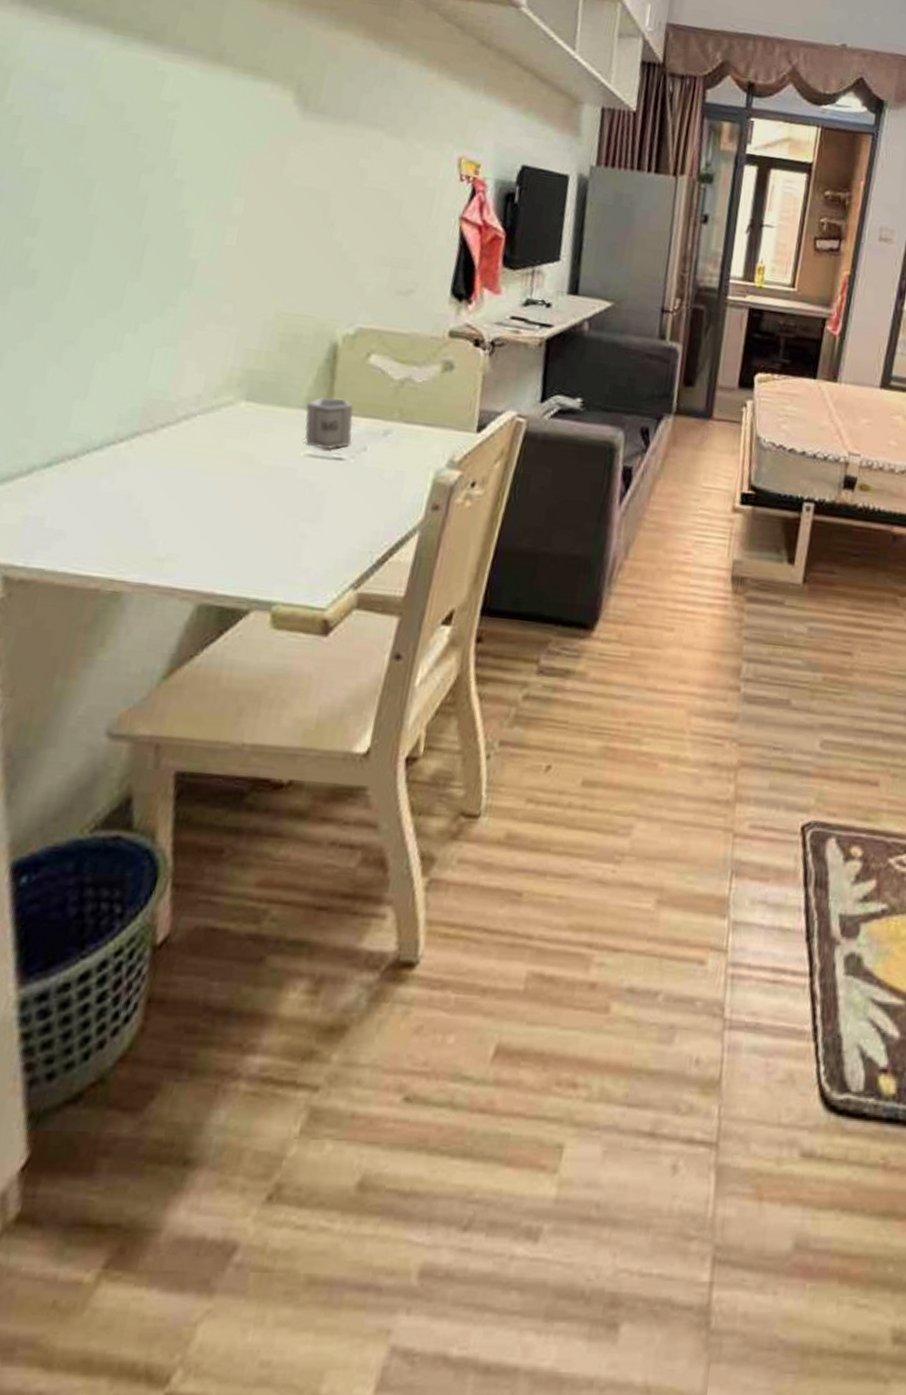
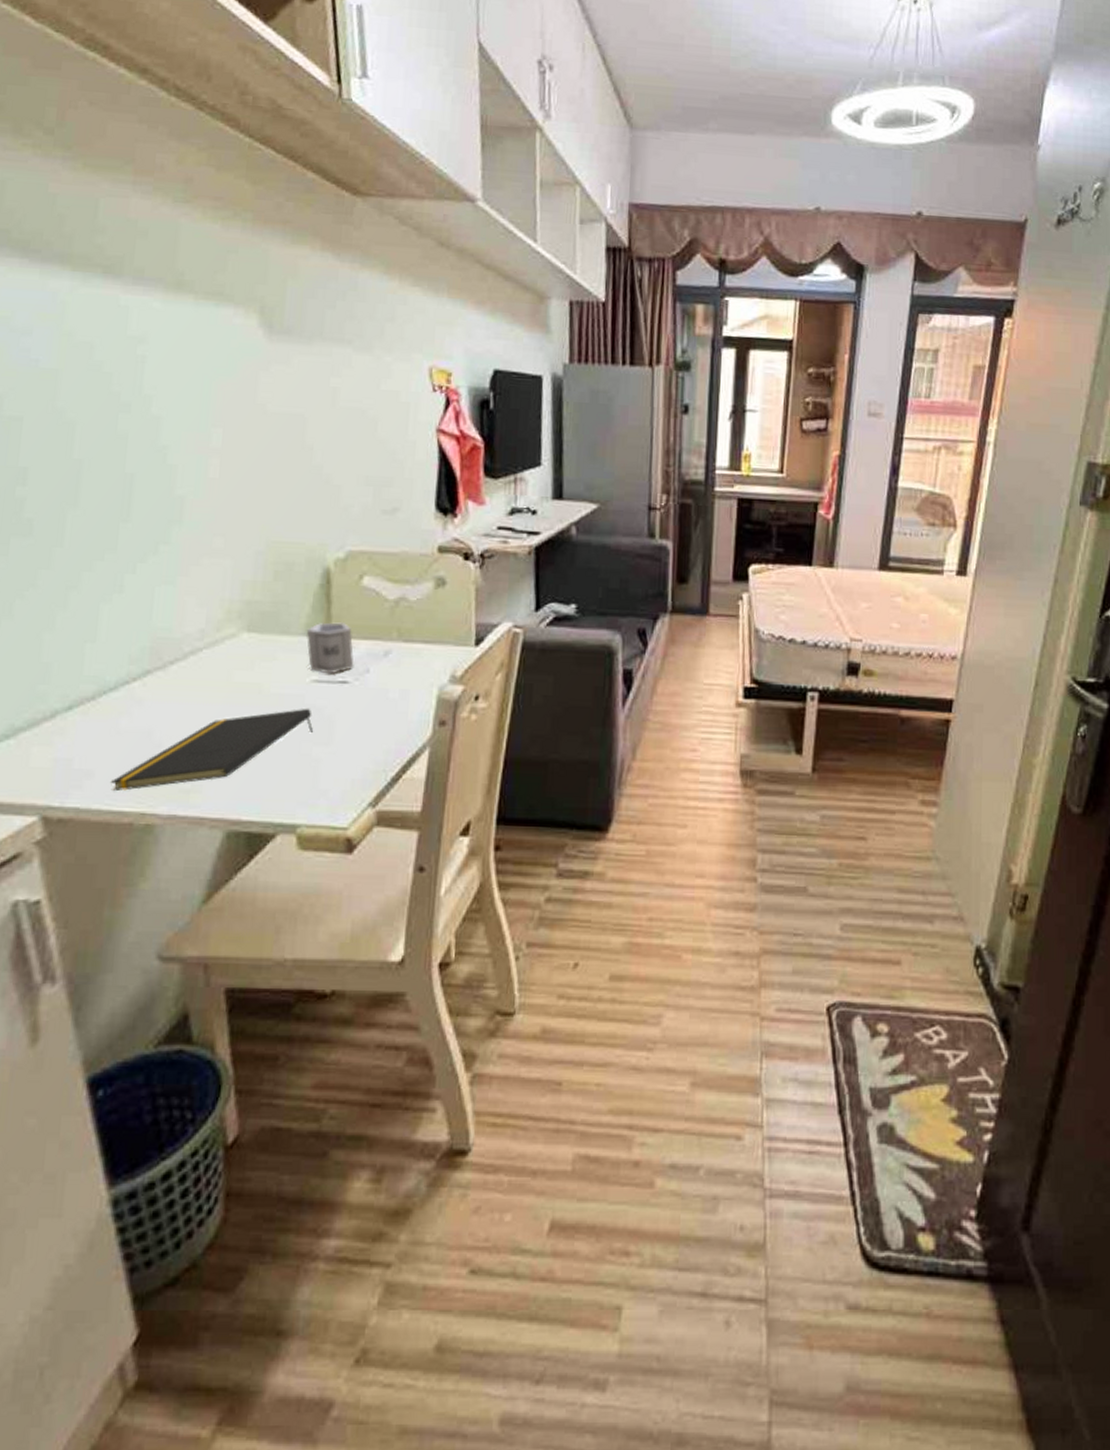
notepad: none [80,482,303,555] -> present [110,708,313,792]

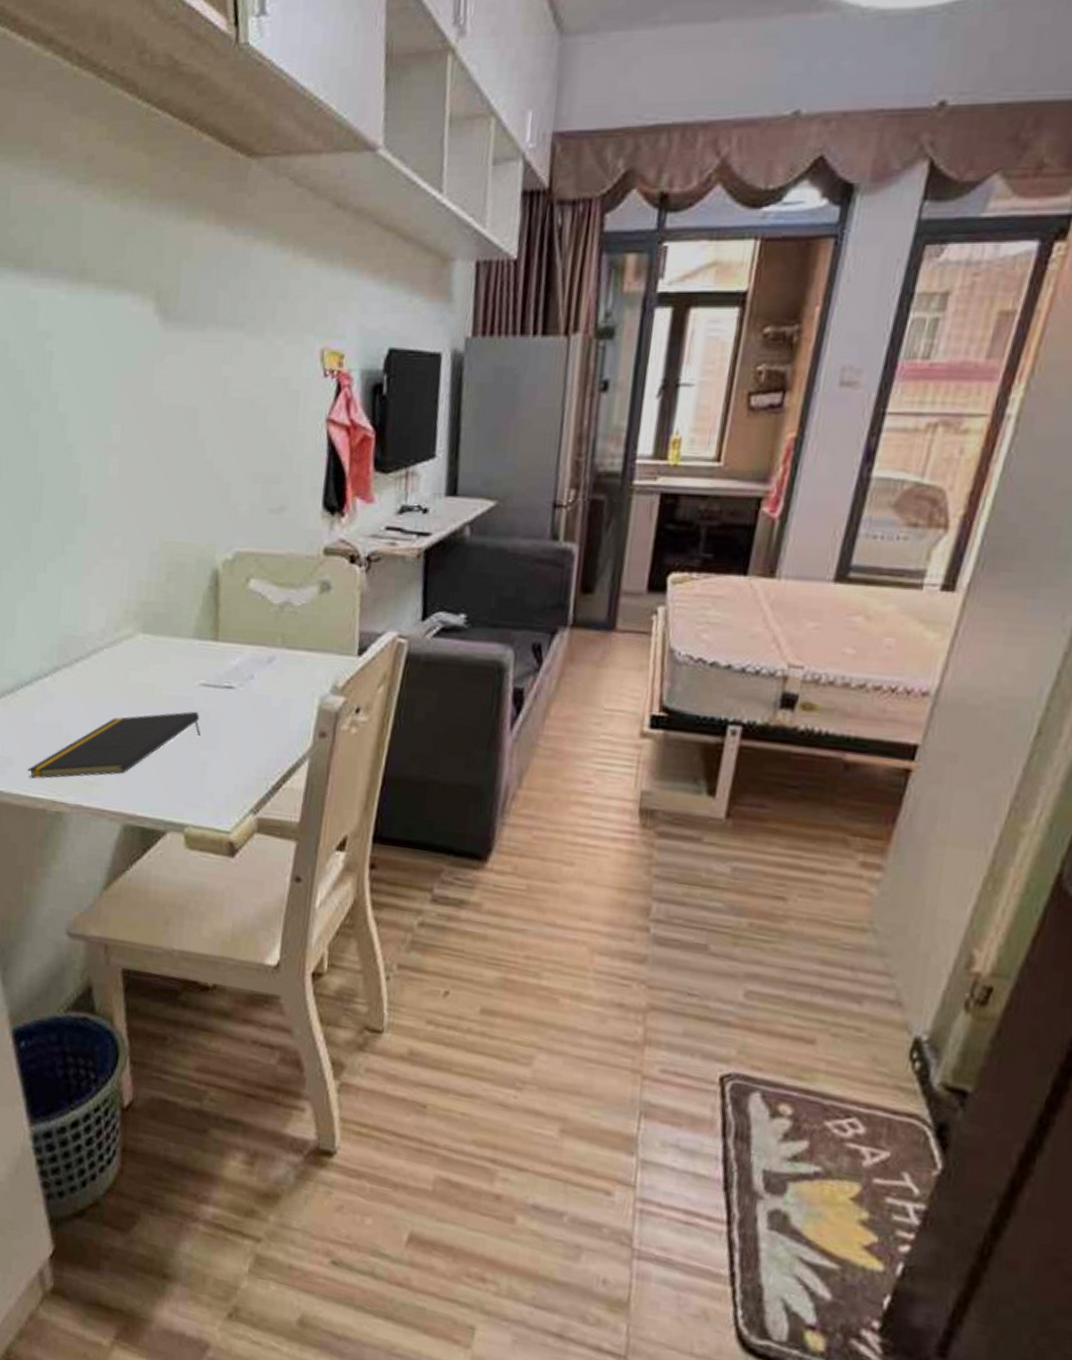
cup: present [305,621,354,673] -> none [195,625,240,678]

